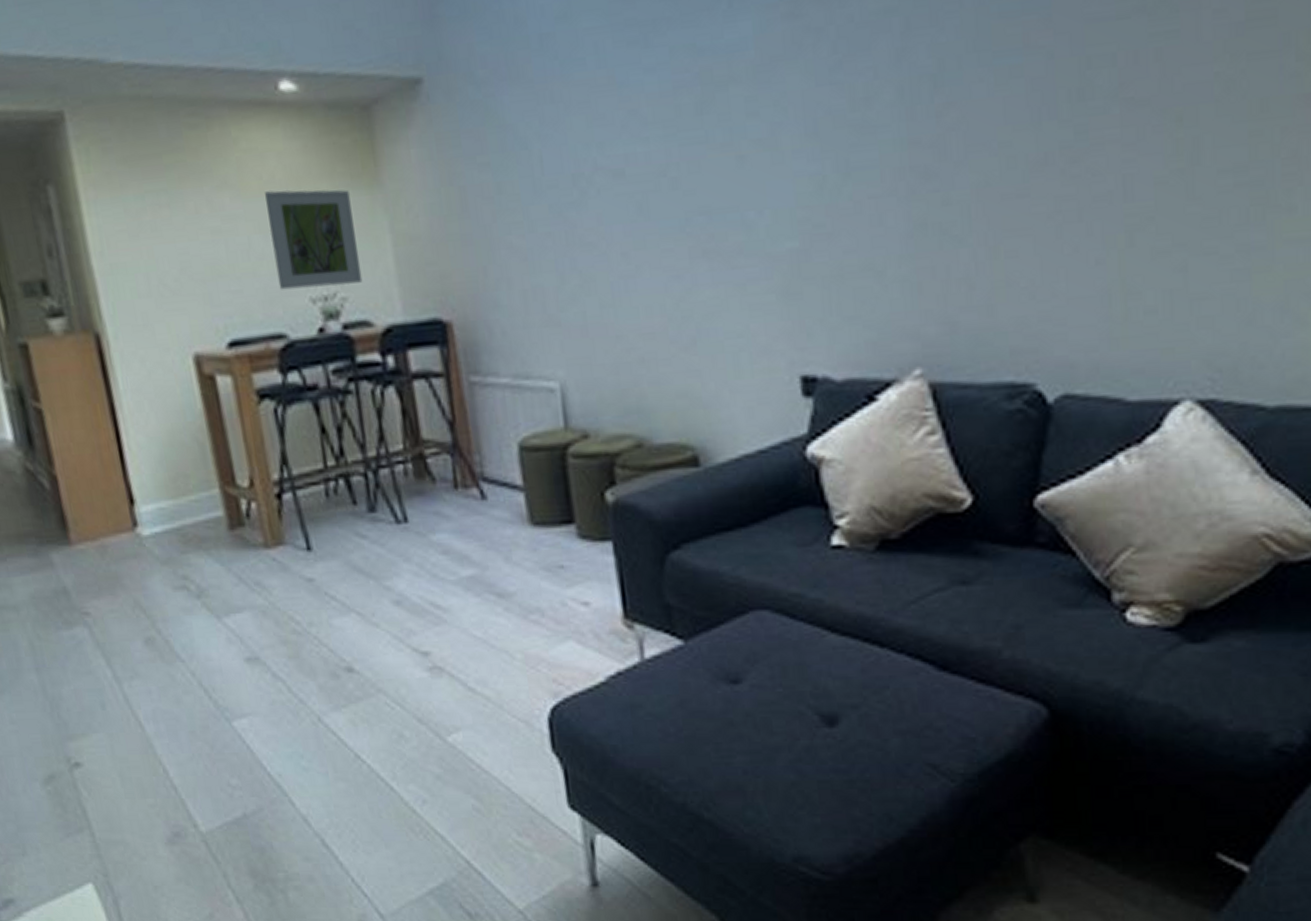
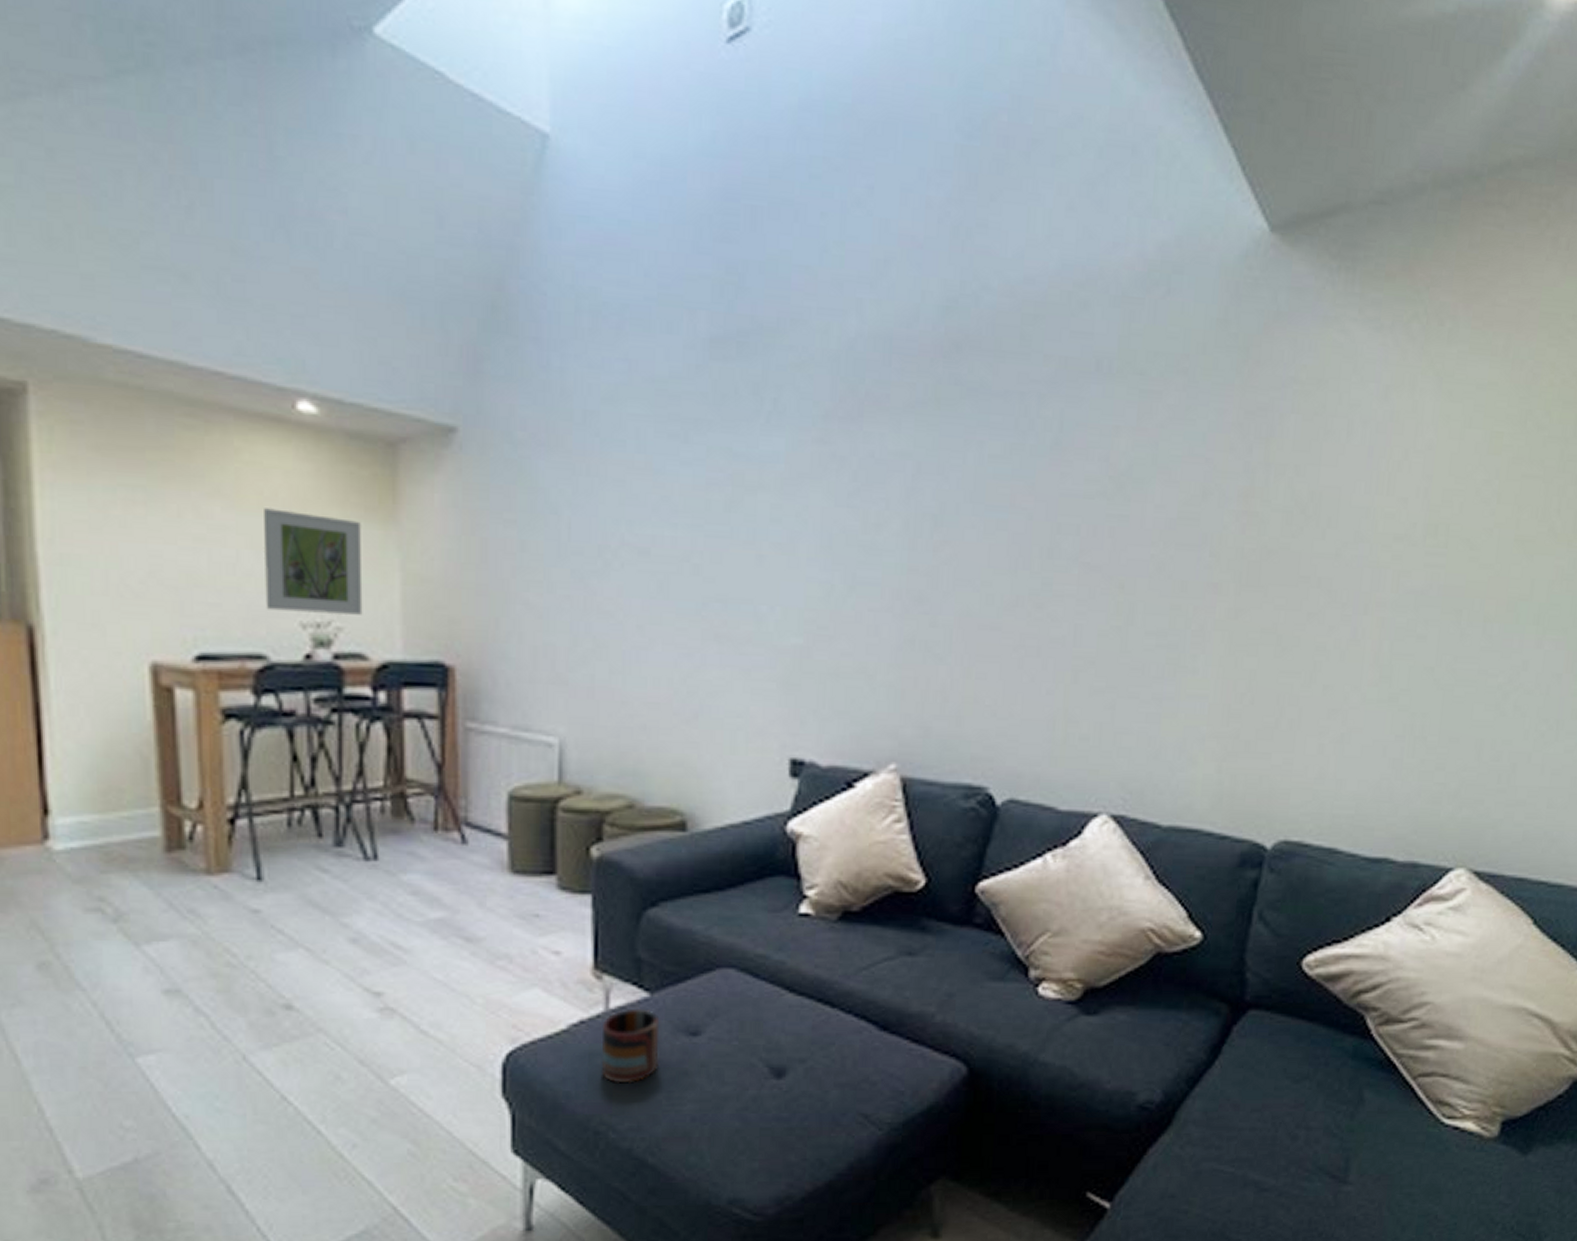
mug: none [639,657,702,736] -> present [601,1008,660,1083]

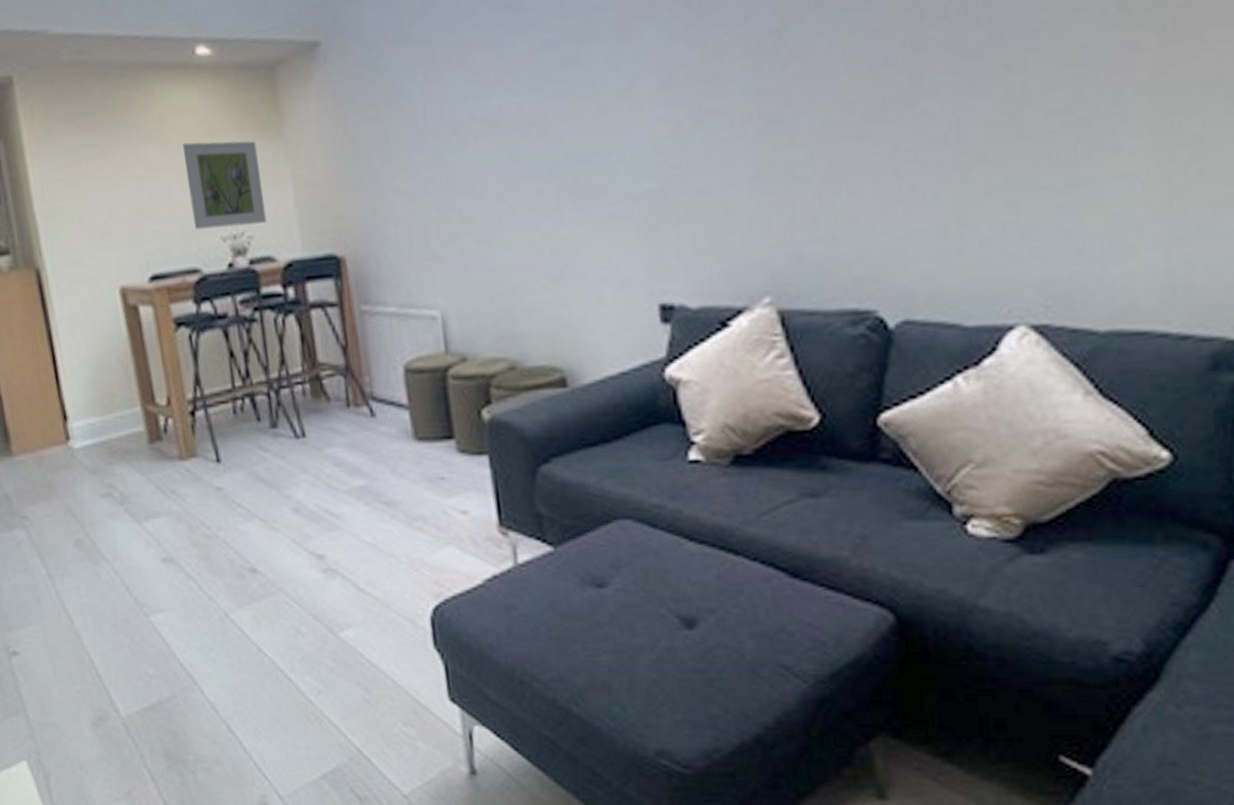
mug: present [601,1008,660,1083] -> none [513,562,571,635]

